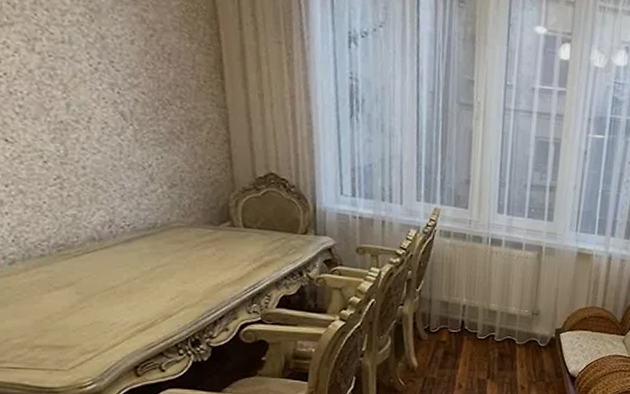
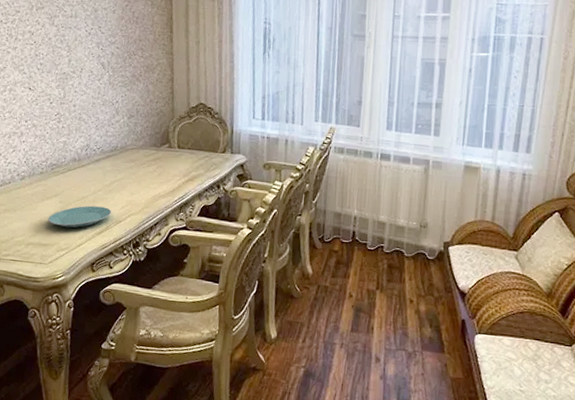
plate: none [60,297,157,326] -> present [47,205,112,228]

